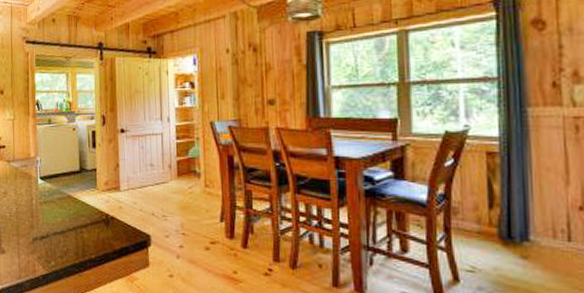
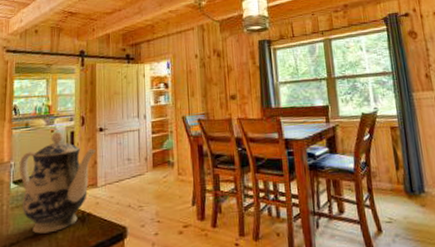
teapot: none [44,131,118,231] -> present [19,132,96,234]

